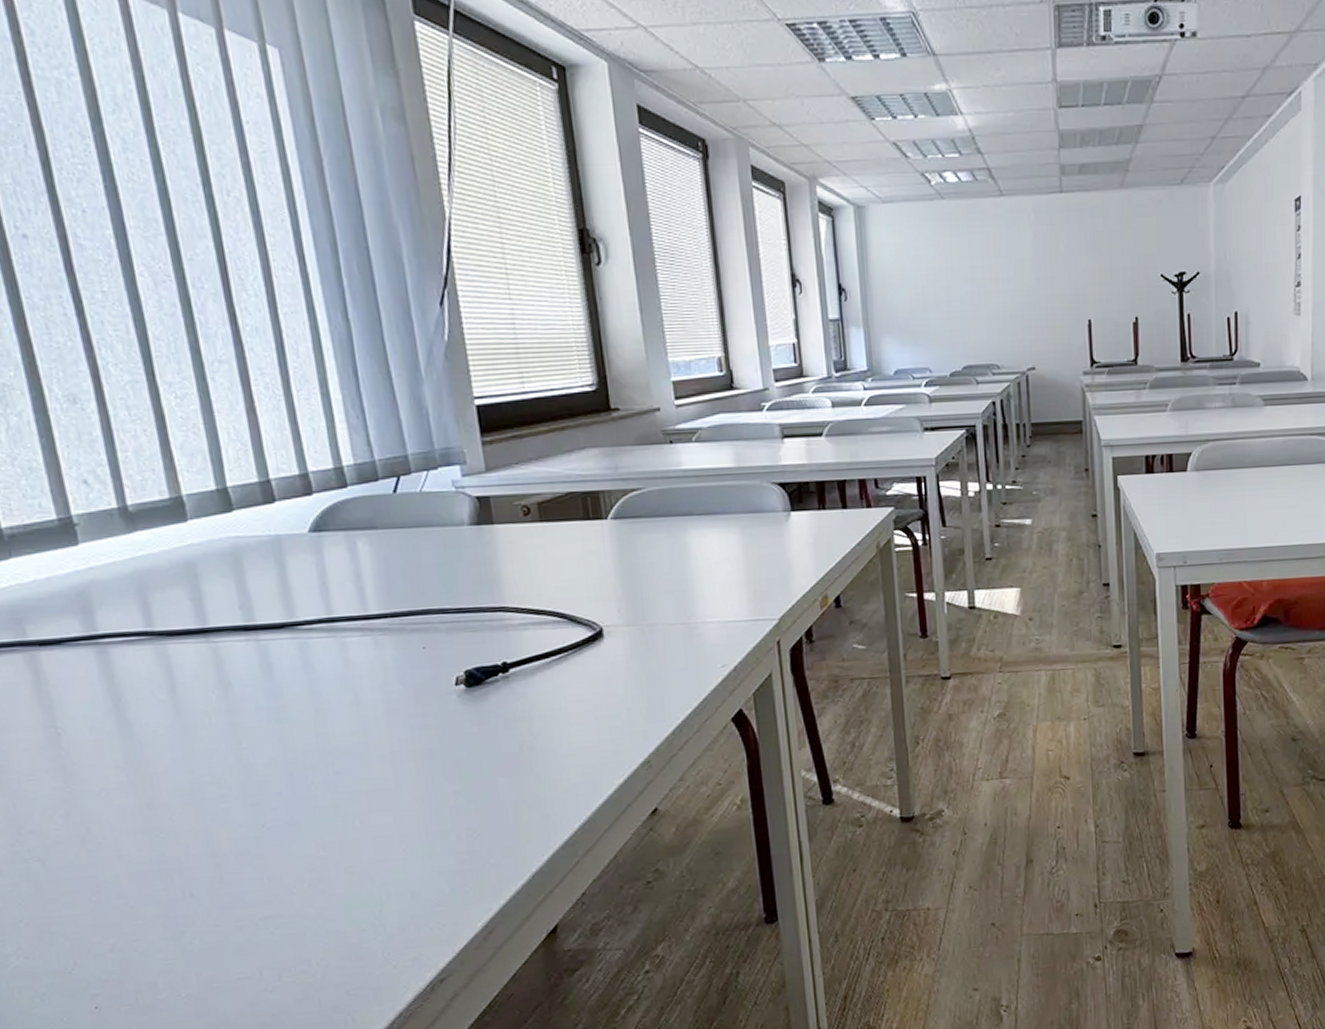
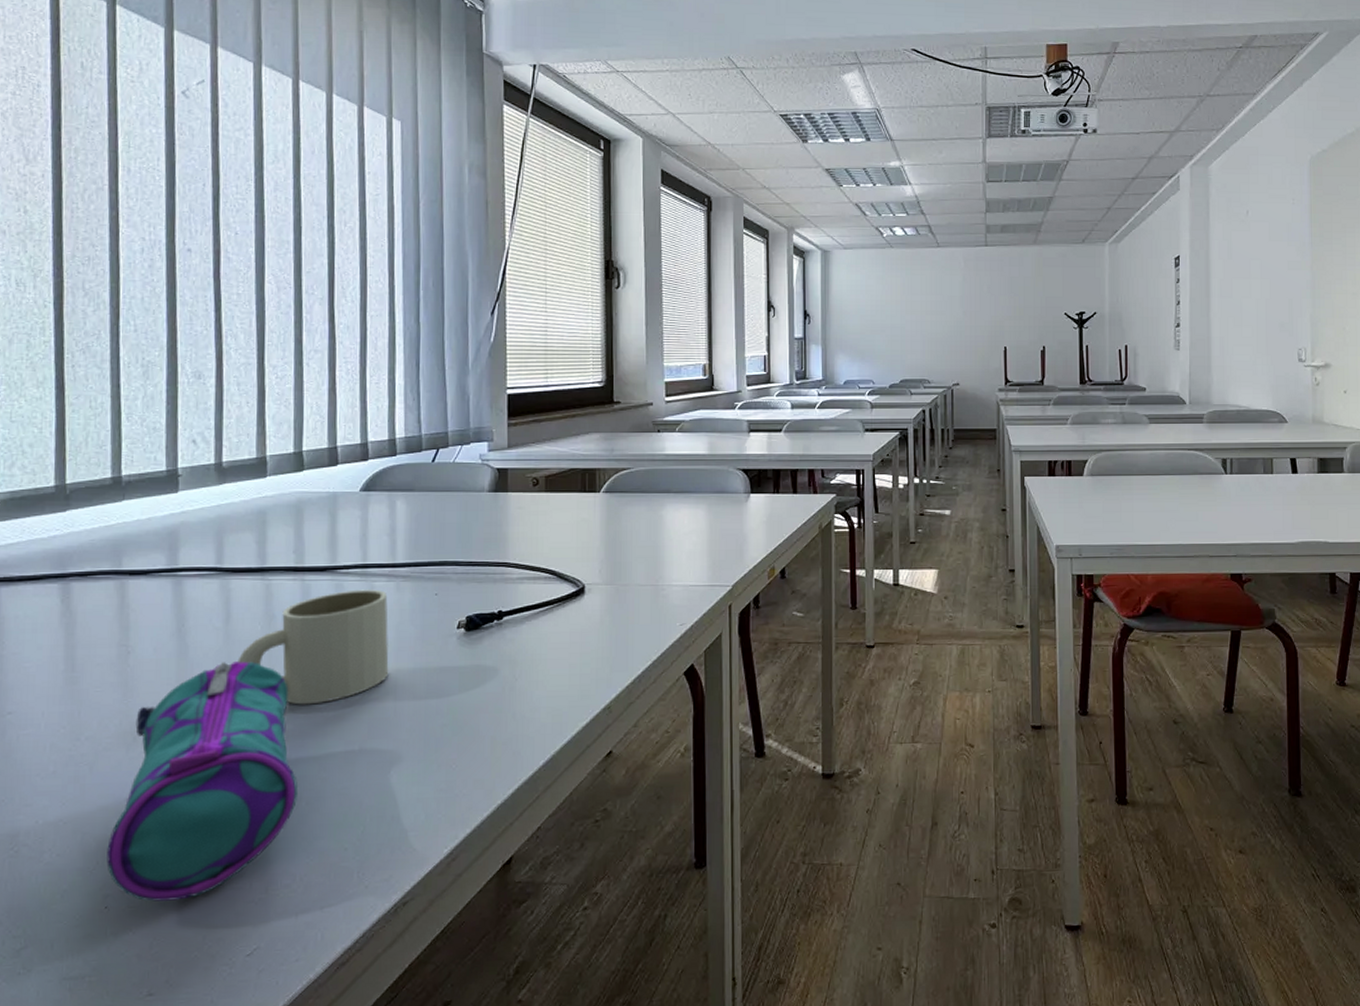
pencil case: none [82,736,298,998] -> present [107,660,299,902]
mug: none [195,646,382,781] -> present [237,589,389,705]

